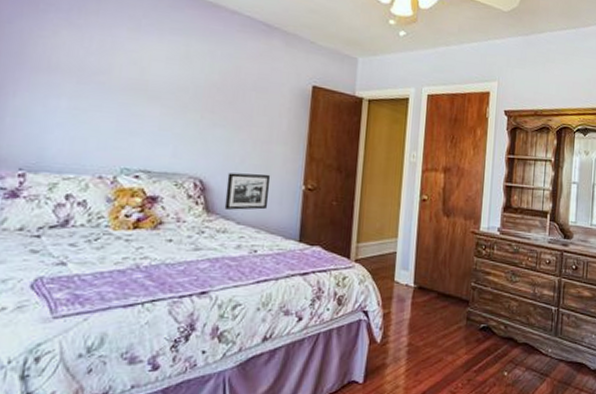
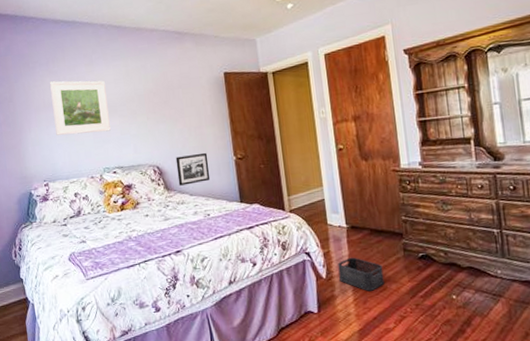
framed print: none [57,36,152,122] -> present [50,80,111,136]
storage bin: none [395,321,443,362] -> present [338,257,385,291]

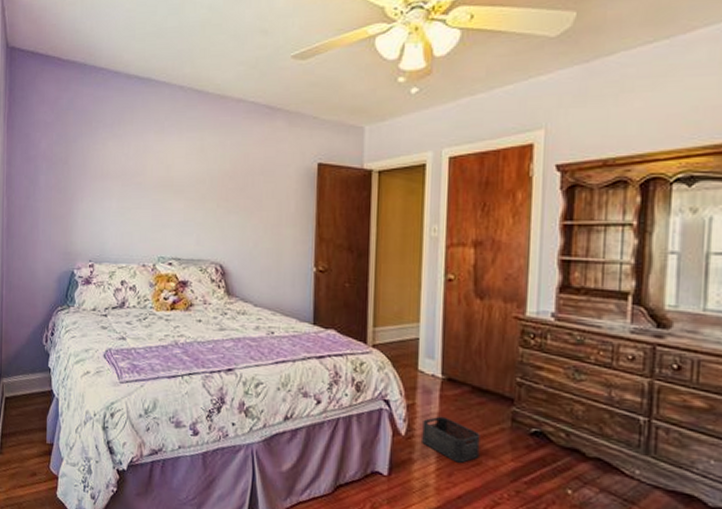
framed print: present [50,80,111,136] -> none [110,146,174,214]
picture frame: present [175,152,211,186] -> none [242,257,283,293]

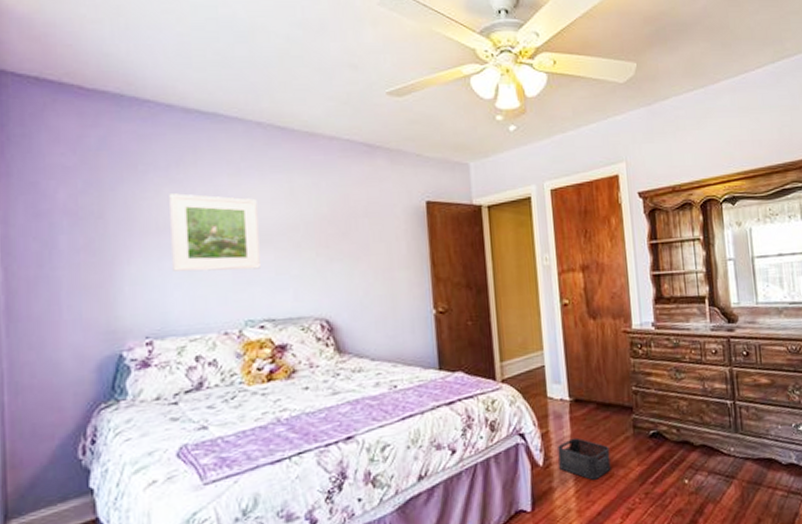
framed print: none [110,146,174,214] -> present [169,193,260,272]

